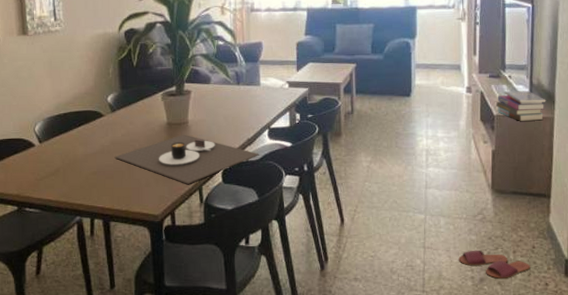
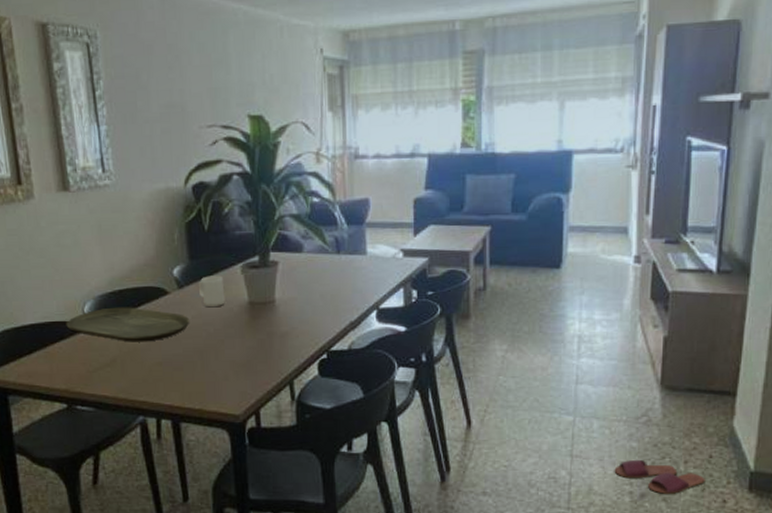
placemat: none [20,127,120,156] -> present [66,307,190,342]
place setting: present [114,134,259,185] -> none [183,316,365,379]
cup: none [127,102,149,127] -> present [198,275,225,308]
books: present [496,91,546,122] -> none [673,260,739,301]

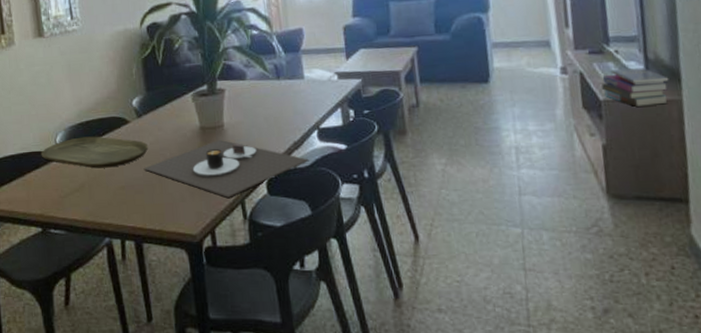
place setting: none [183,316,365,379] -> present [143,139,309,199]
cup: present [198,275,225,308] -> none [154,104,179,134]
slippers: present [614,459,705,494] -> none [571,272,672,309]
books: none [673,260,739,301] -> present [601,68,669,108]

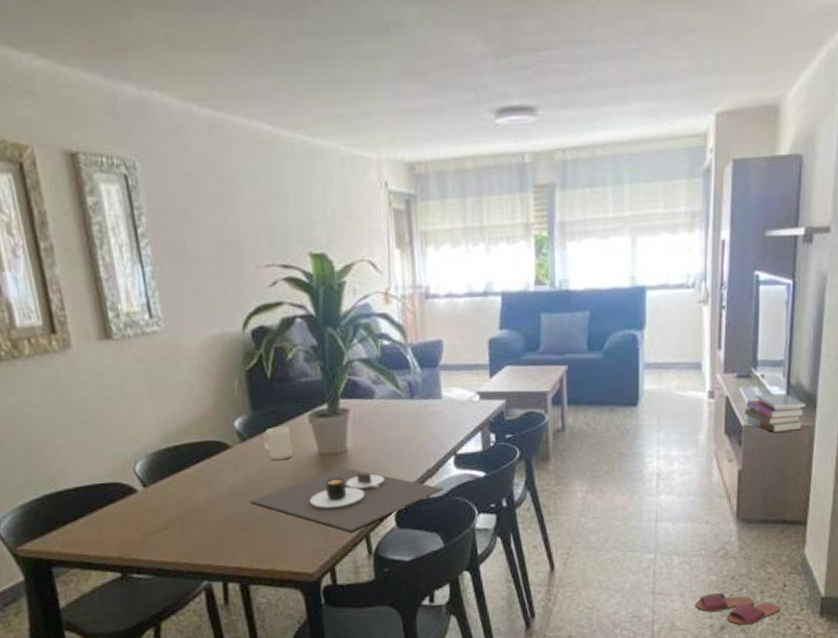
placemat: present [41,136,149,169] -> none [115,464,256,502]
cup: none [154,104,179,134] -> present [262,426,293,461]
slippers: none [571,272,672,309] -> present [695,592,780,625]

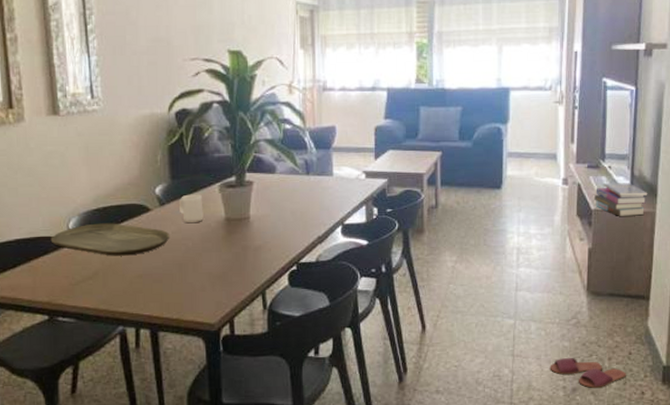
placemat: none [115,464,256,502] -> present [50,223,170,256]
place setting: present [249,467,444,533] -> none [163,231,331,289]

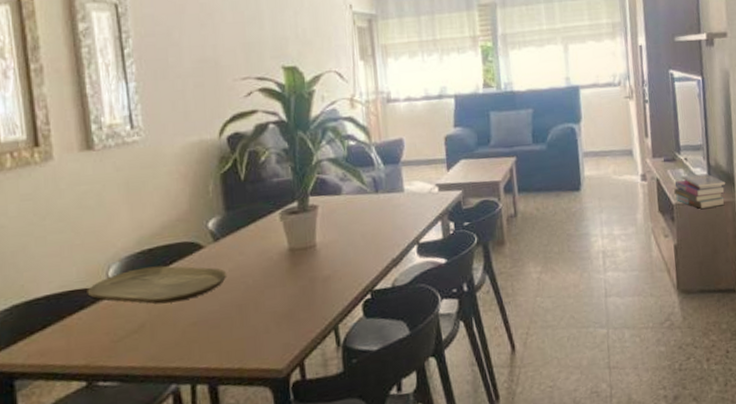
cup: present [178,194,204,224] -> none [235,224,264,259]
slippers: present [550,357,626,388] -> none [648,362,726,394]

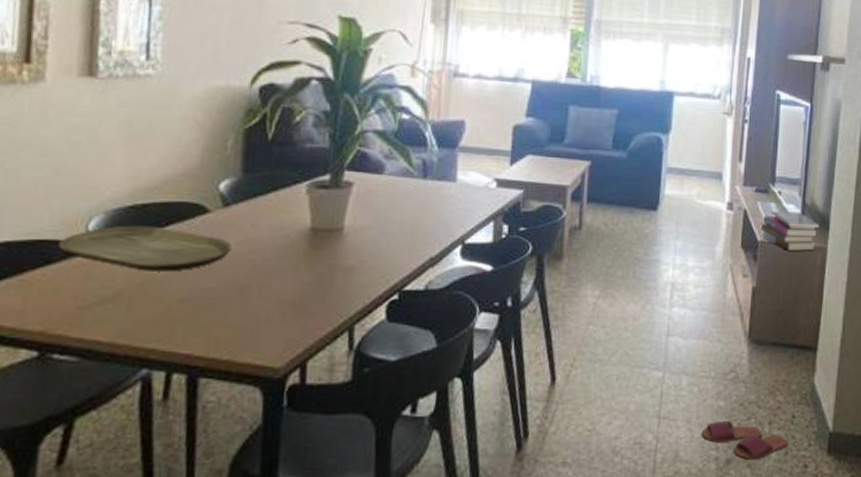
slippers: none [648,362,726,394] -> present [701,420,788,459]

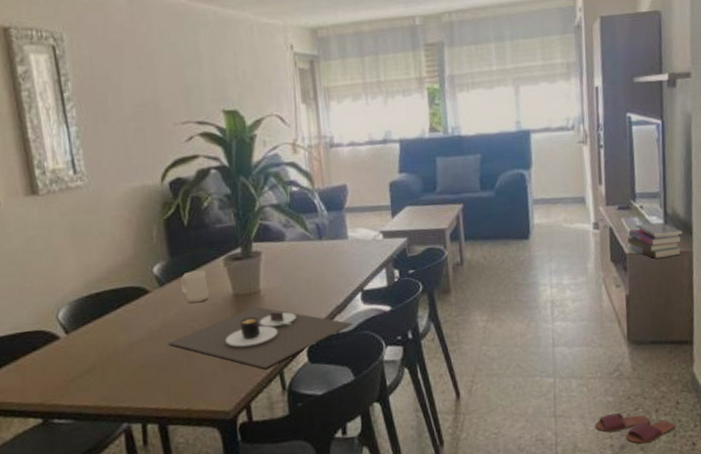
placemat: present [58,225,233,272] -> none [38,309,173,347]
place setting: none [219,246,445,323] -> present [167,306,352,370]
cup: none [248,193,284,233] -> present [179,270,209,304]

